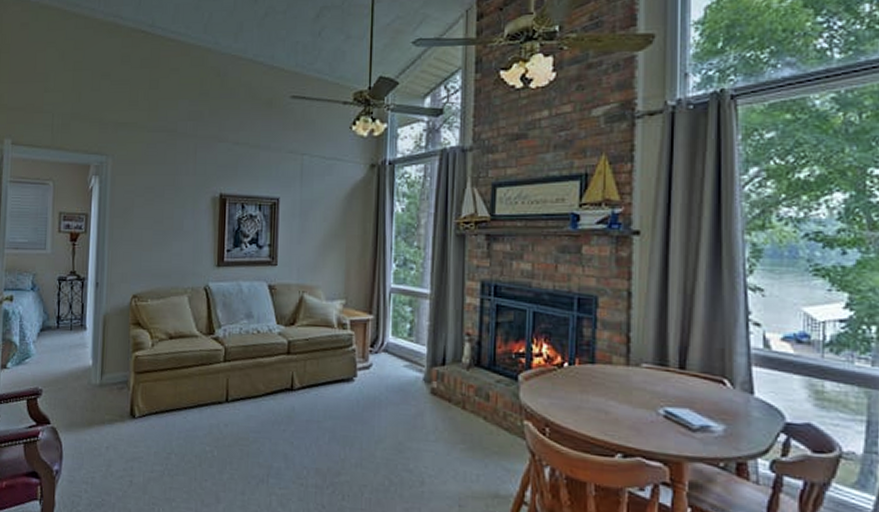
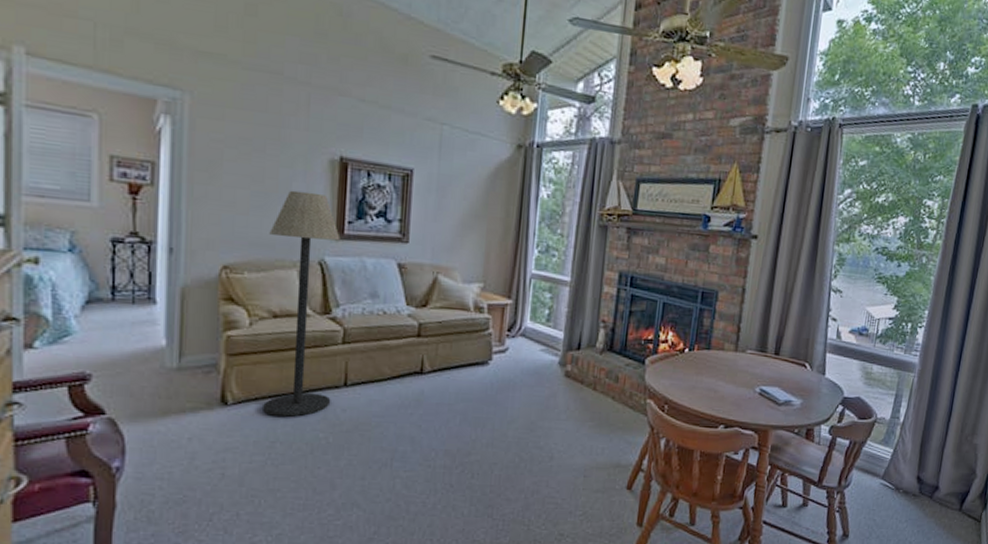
floor lamp: none [161,227,221,430] -> present [263,190,341,417]

